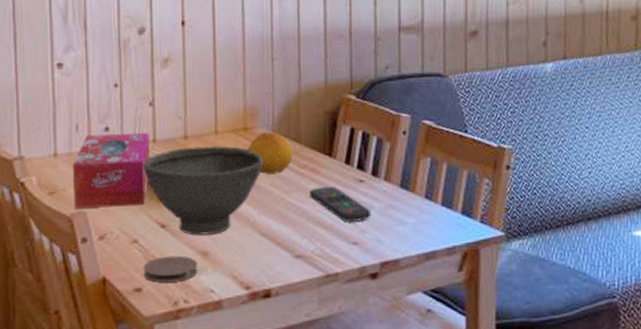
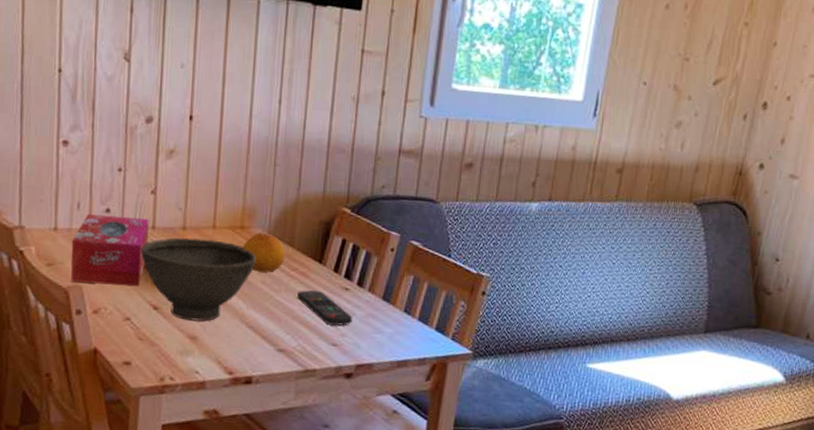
coaster: present [143,255,198,283] -> none [133,336,186,361]

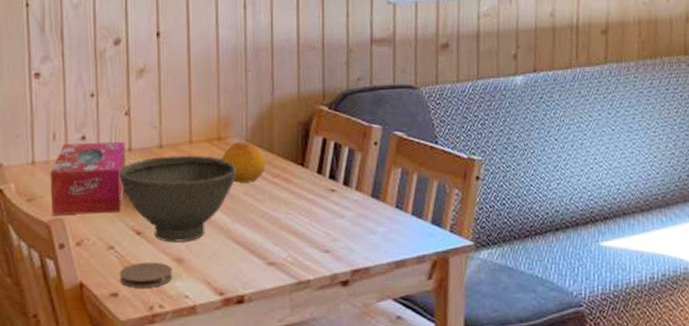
coaster: none [133,336,186,361] -> present [119,262,173,288]
remote control: present [297,290,353,326] -> none [282,196,343,231]

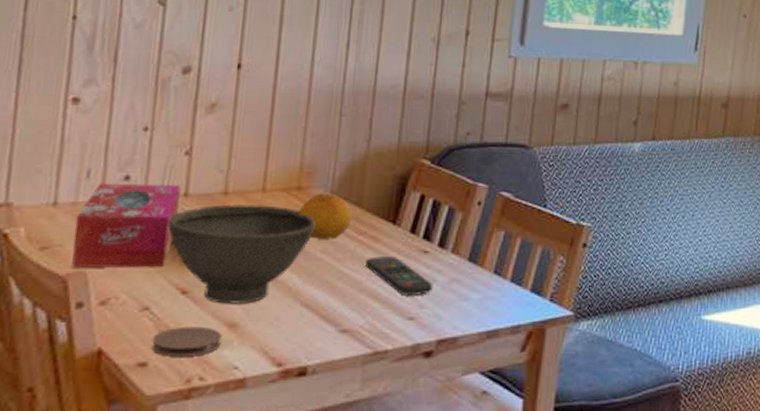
remote control: none [282,196,343,231] -> present [365,256,433,296]

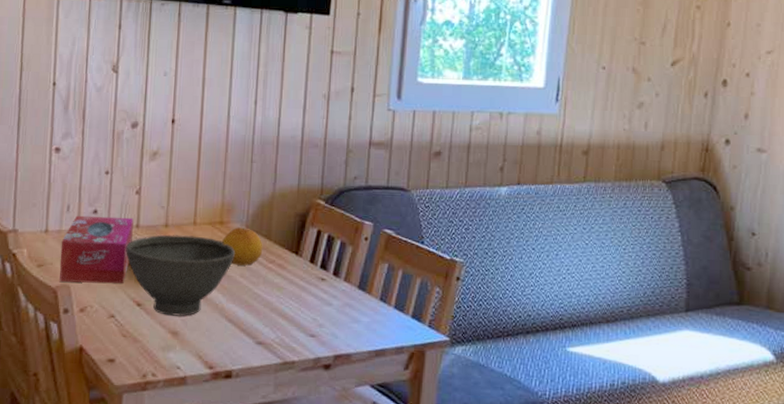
coaster: present [151,326,222,357] -> none [117,332,168,357]
remote control: present [365,256,433,296] -> none [275,282,330,317]

